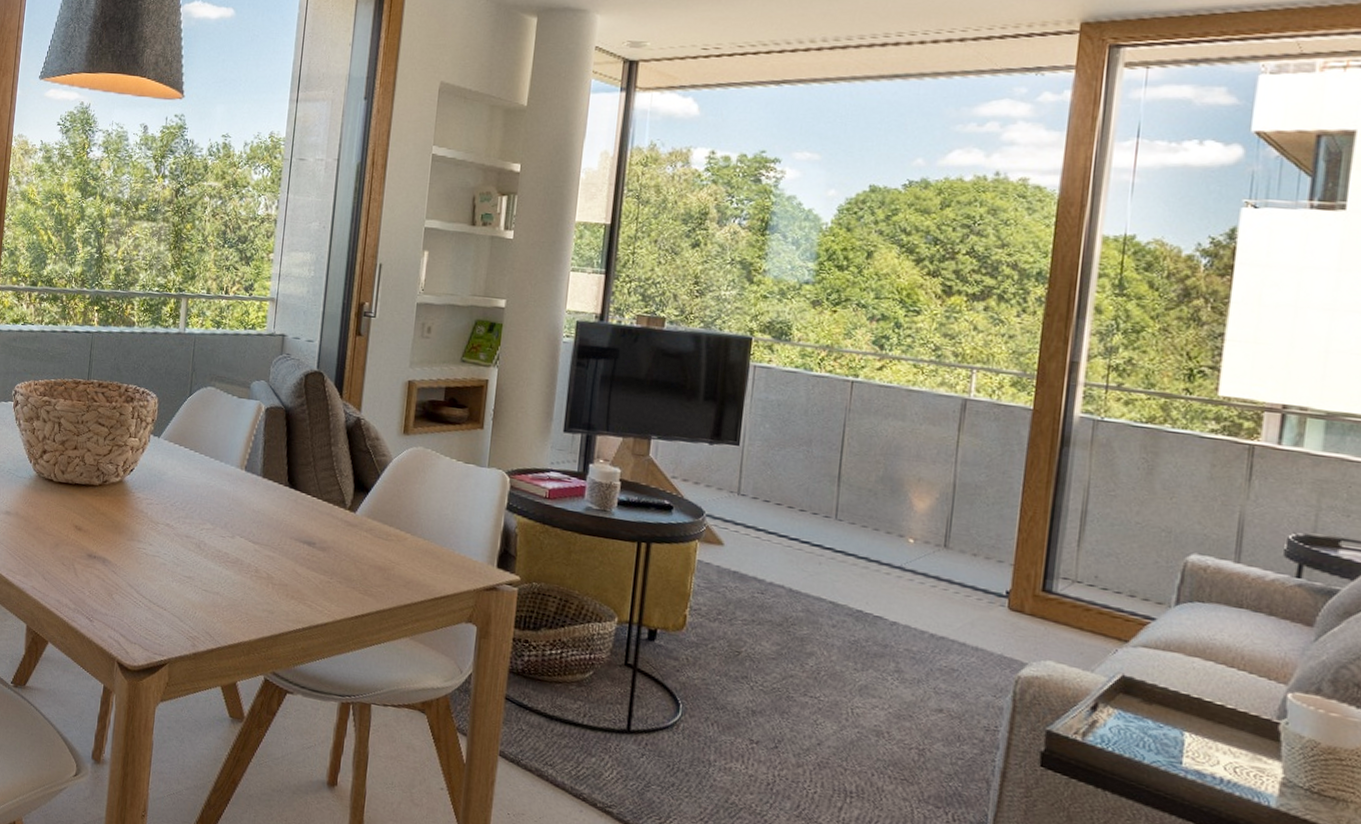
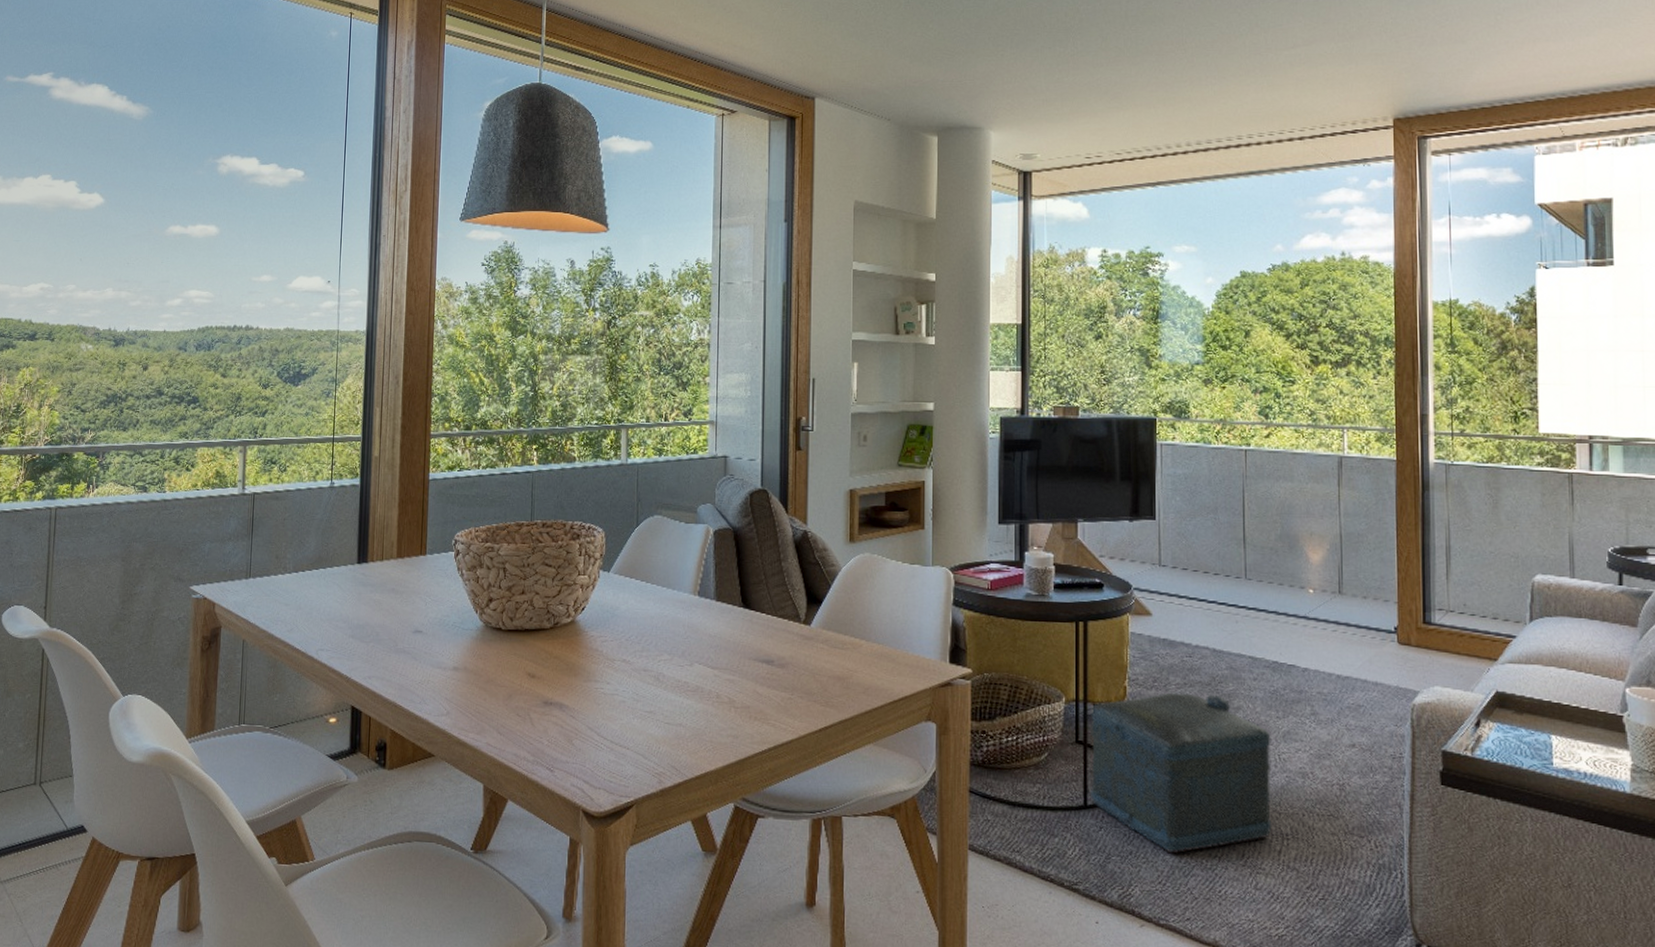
ottoman: none [634,627,845,794] -> present [1089,692,1272,854]

